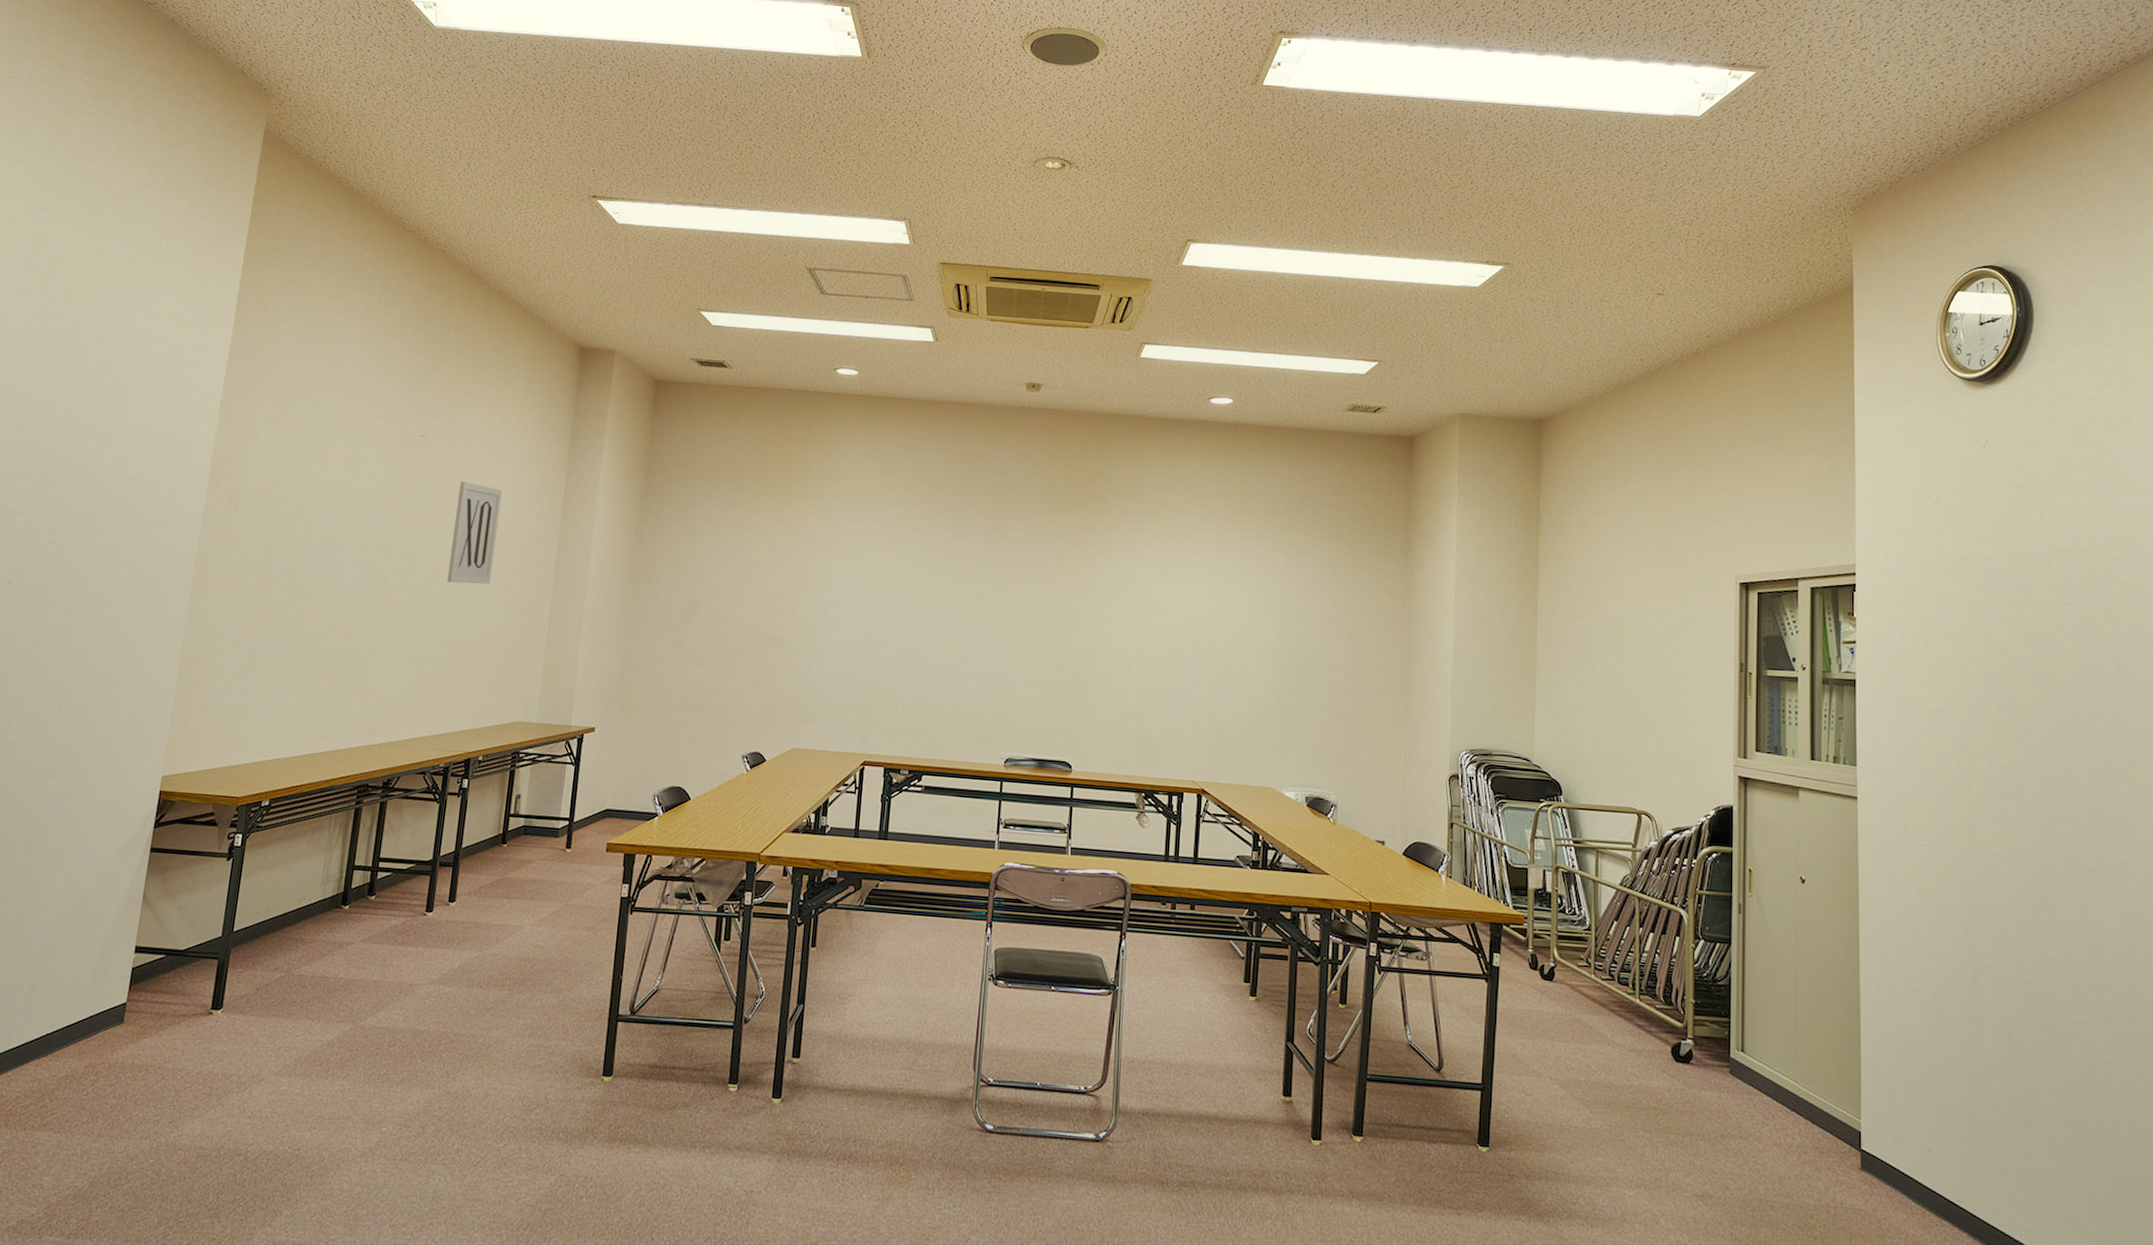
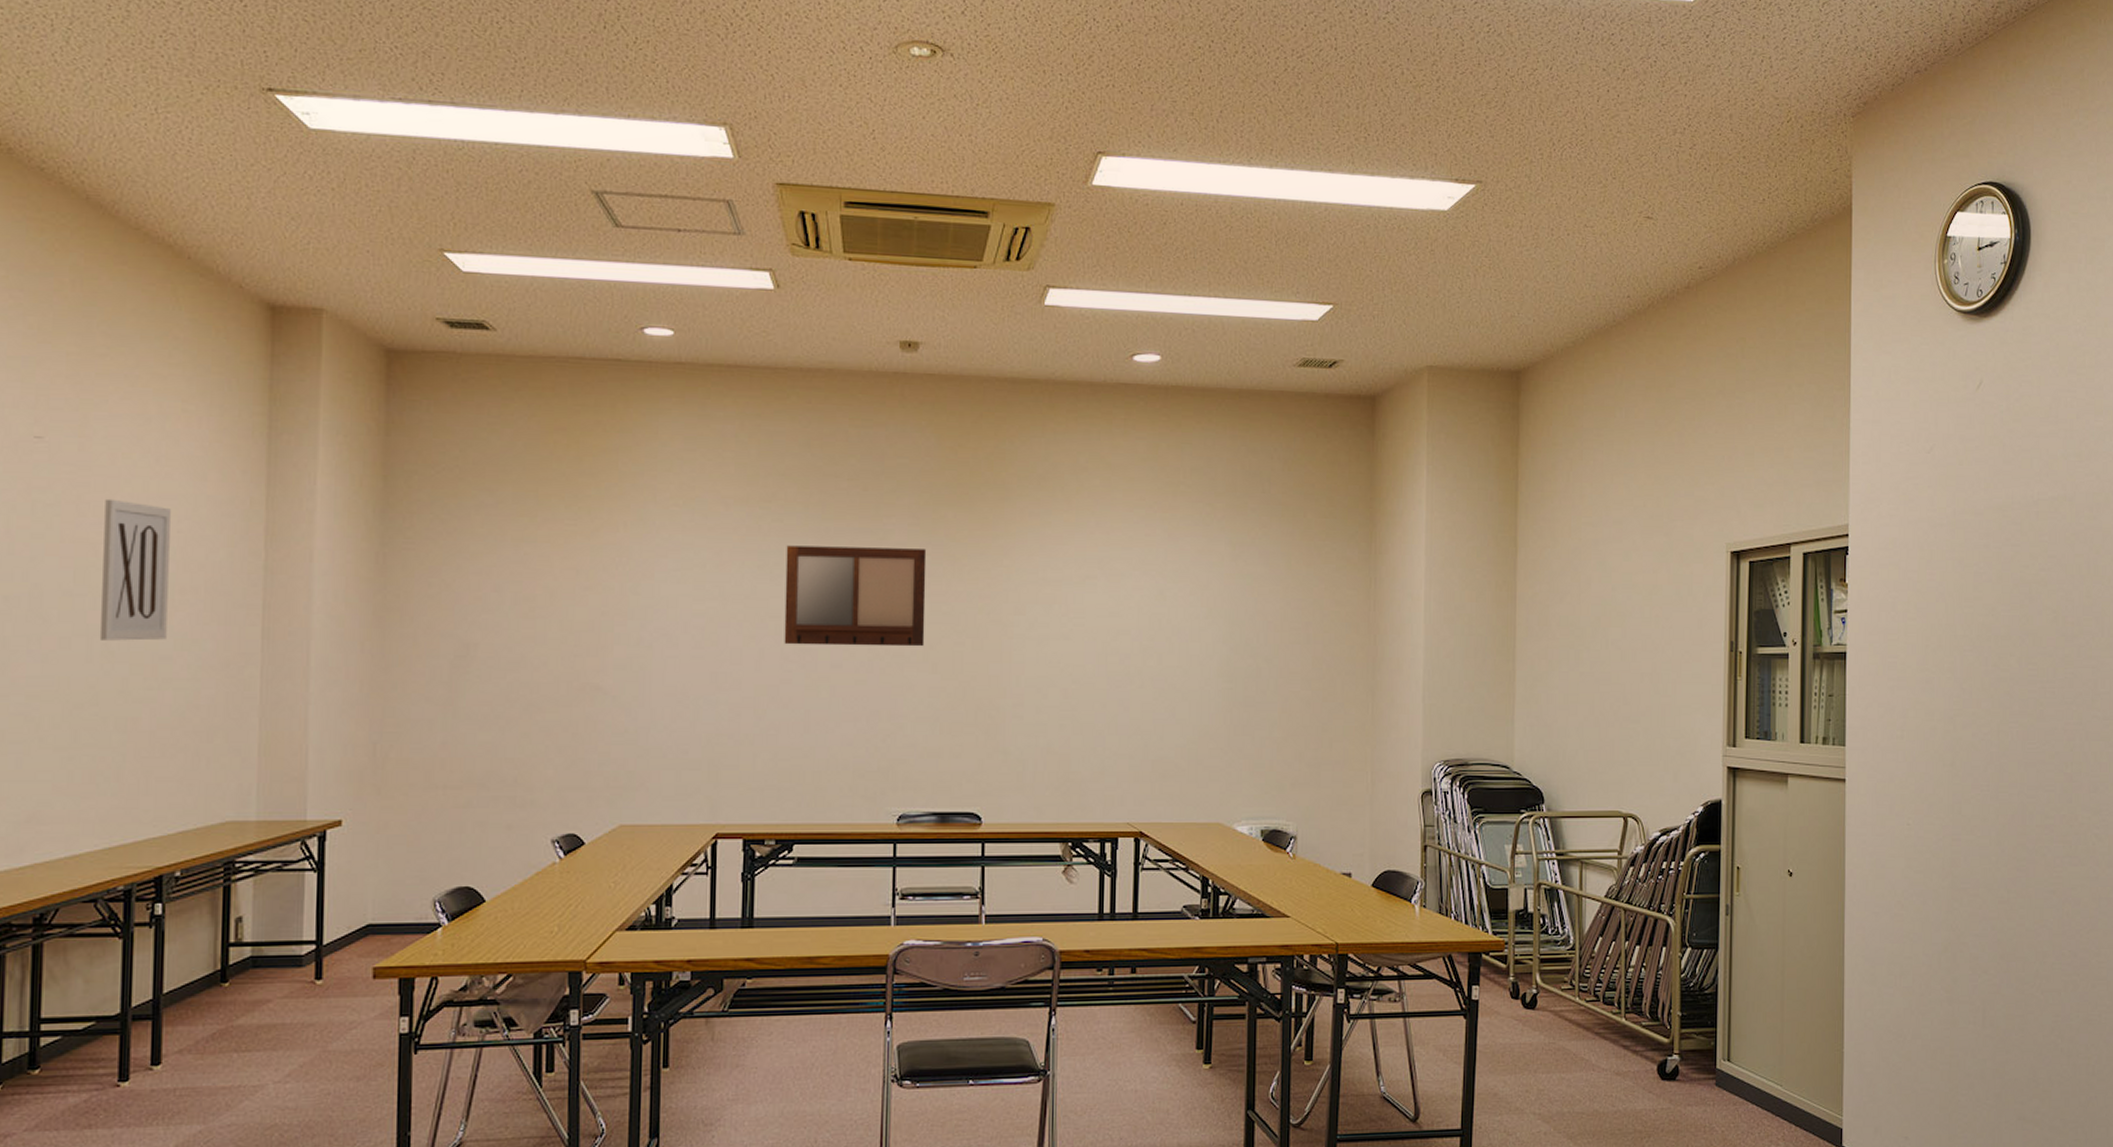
writing board: none [925,537,1039,624] -> present [784,545,927,647]

